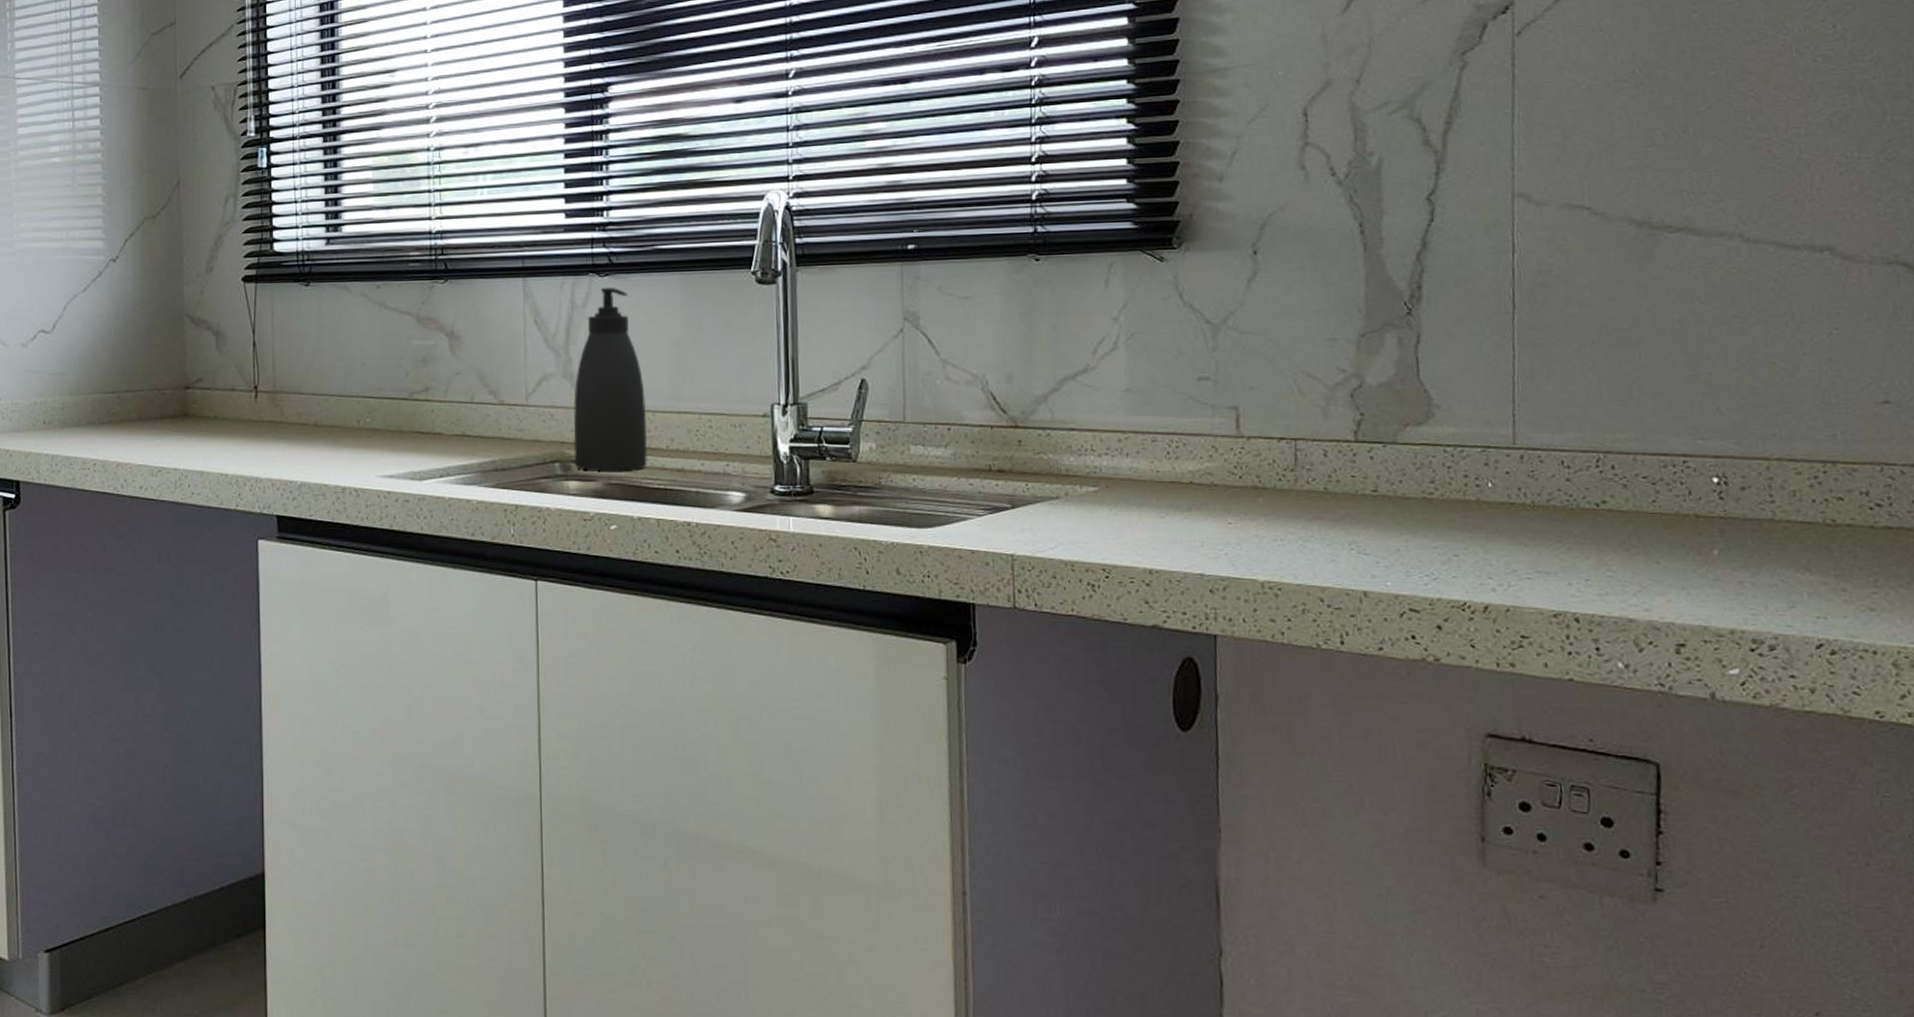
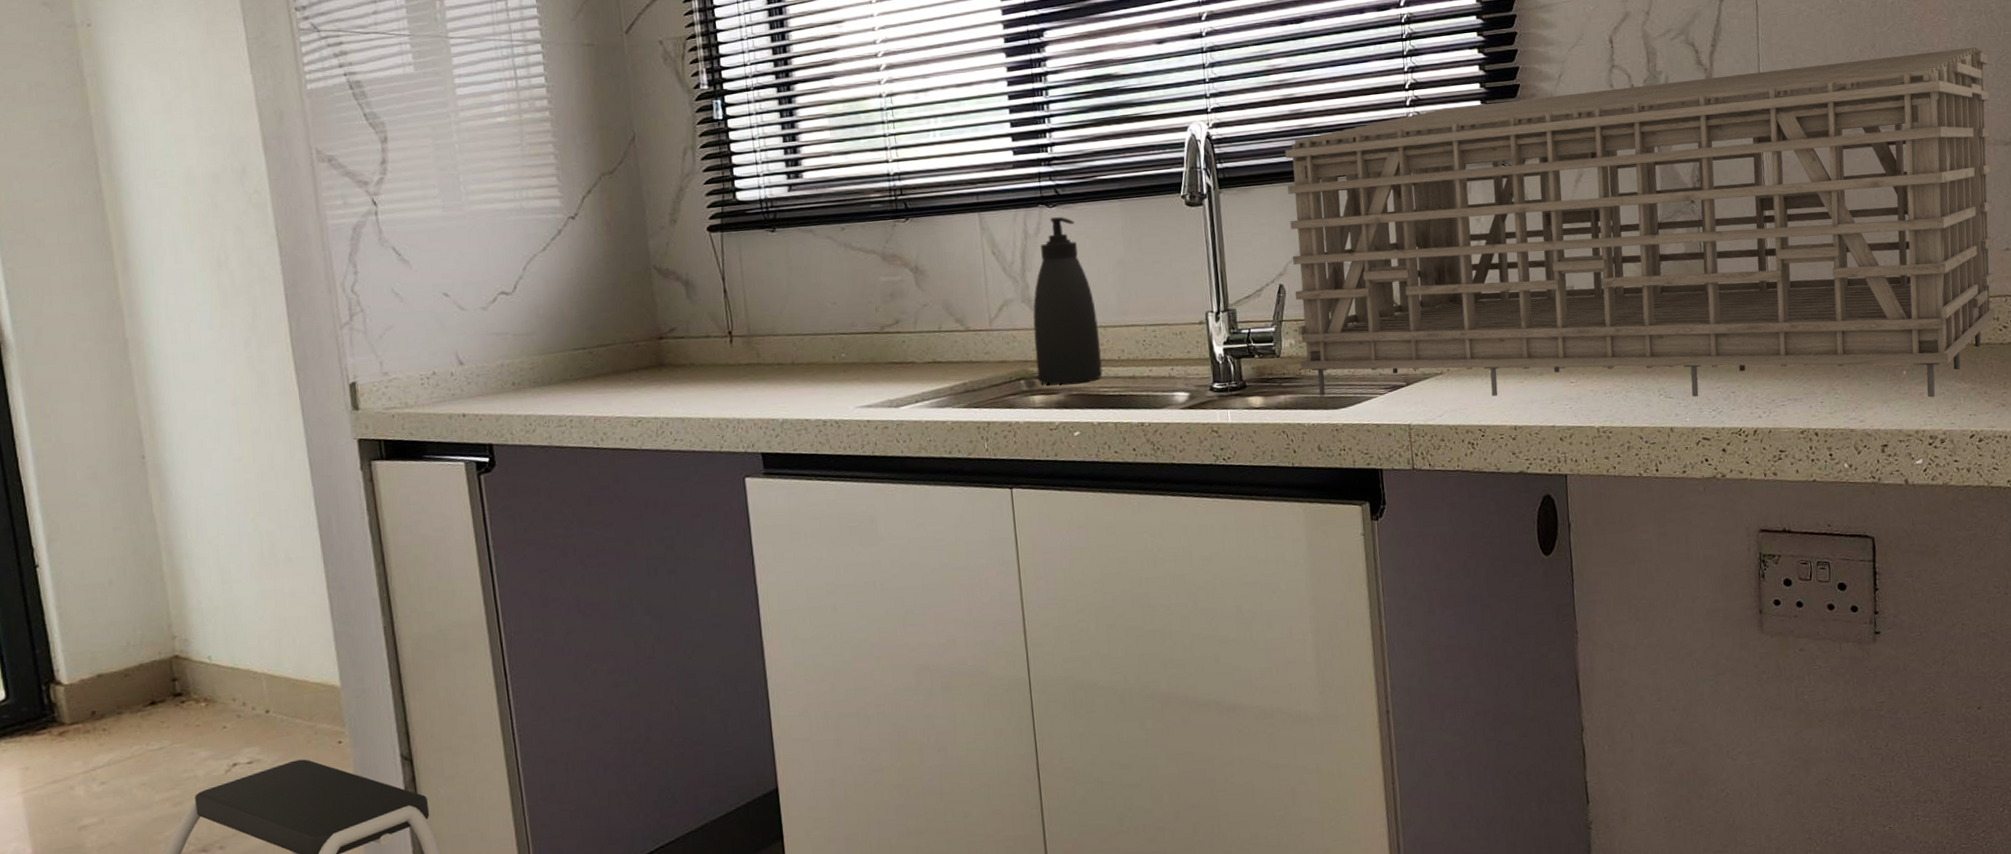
dish rack: none [878,134,1865,589] -> present [1285,46,1996,398]

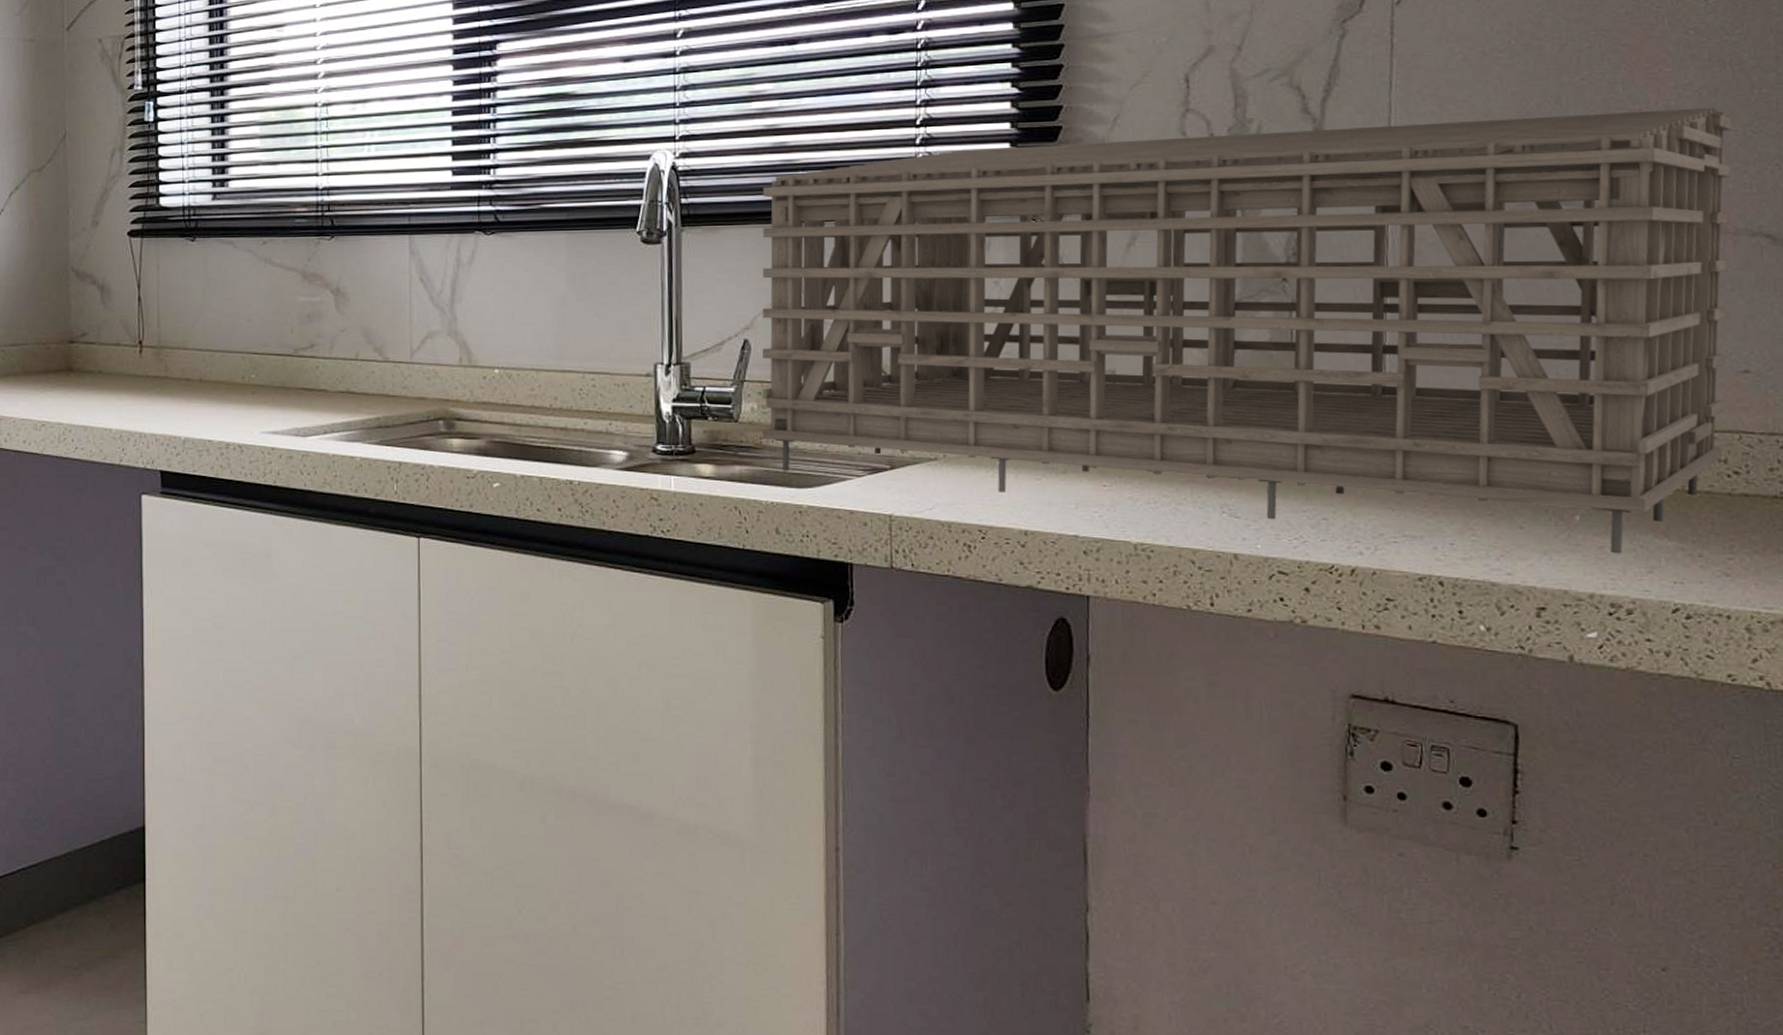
soap dispenser: present [1033,216,1103,384] -> none [457,245,532,429]

